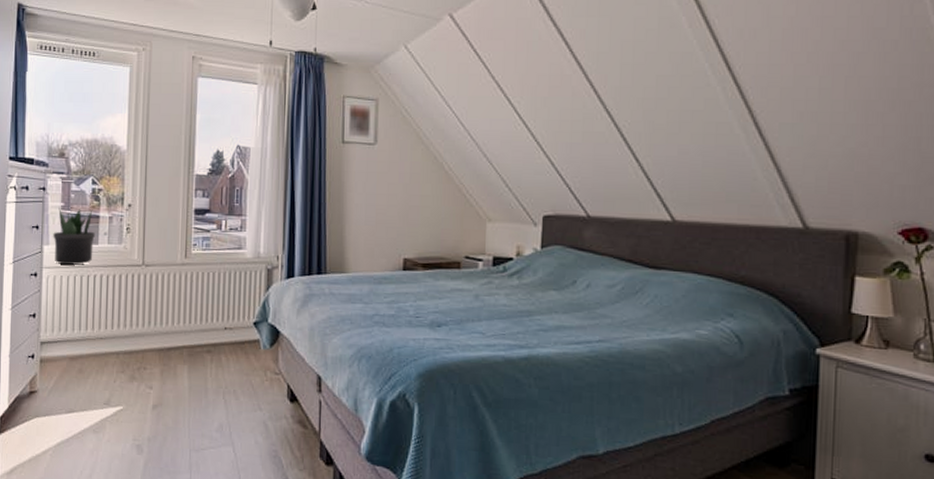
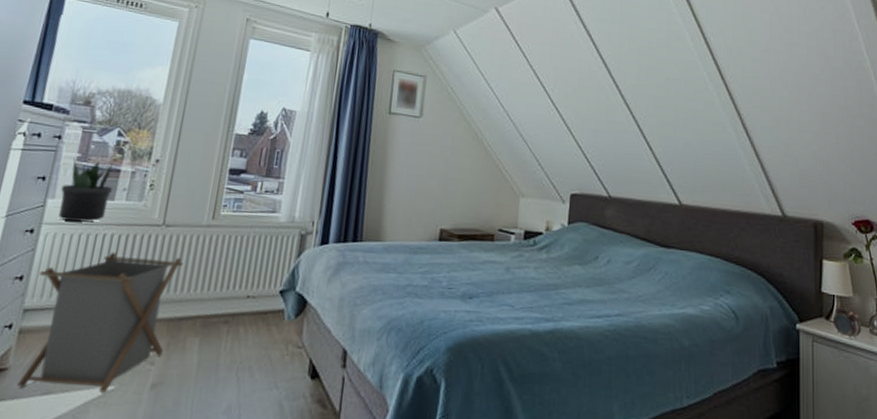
laundry basket: none [46,290,165,412] -> present [17,252,184,393]
alarm clock: none [864,326,903,366] -> present [832,305,862,340]

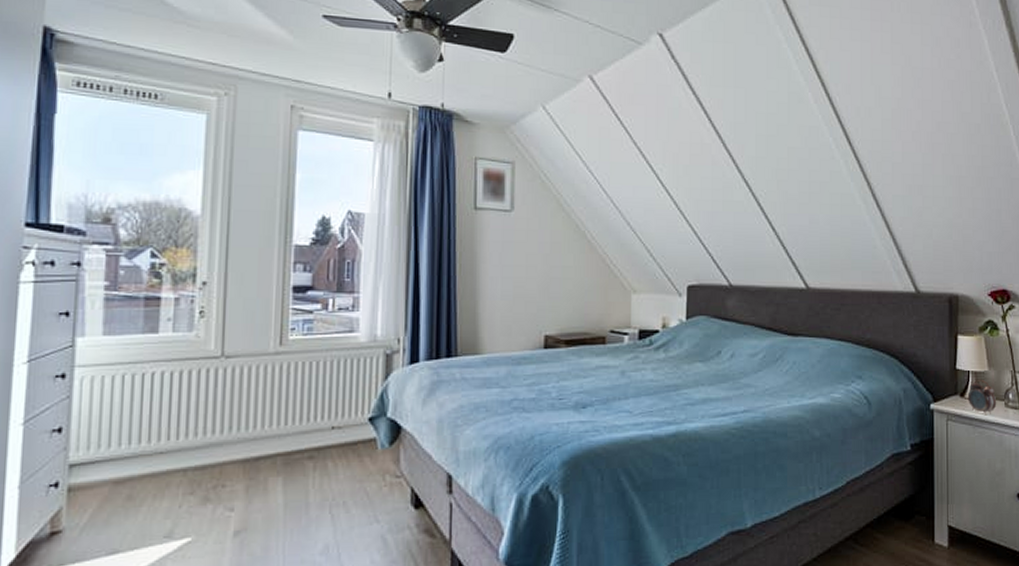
laundry basket: present [17,252,184,393] -> none [76,391,253,550]
planter: present [58,158,114,222] -> none [91,287,154,361]

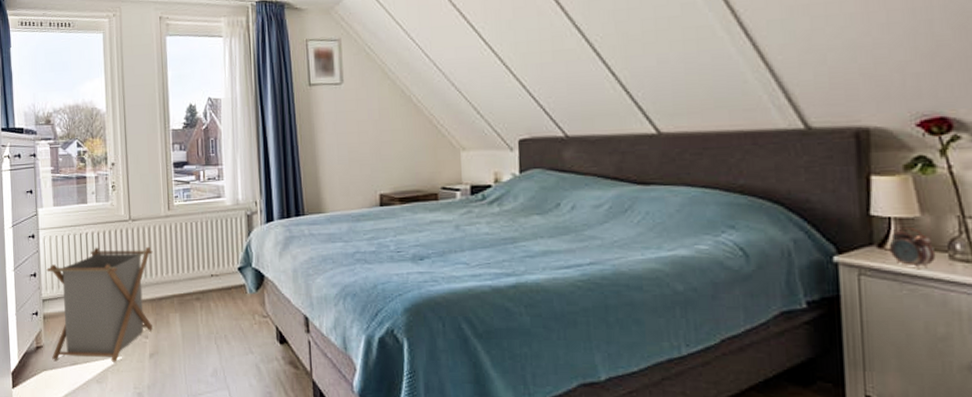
laundry basket: none [76,391,253,550] -> present [46,246,153,362]

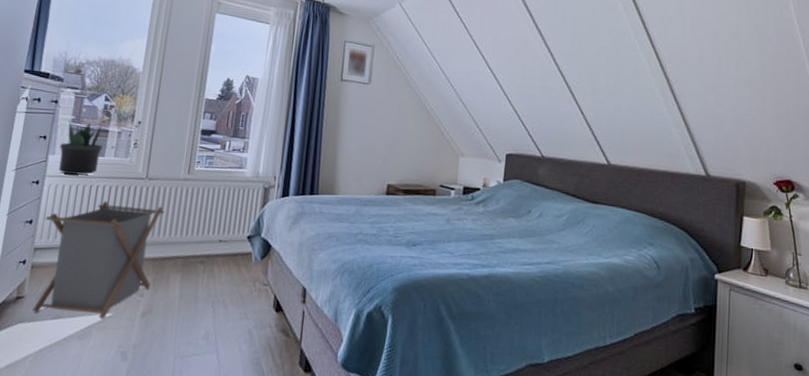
planter: none [46,170,84,225] -> present [58,119,103,175]
alarm clock: present [888,228,936,270] -> none [750,258,778,290]

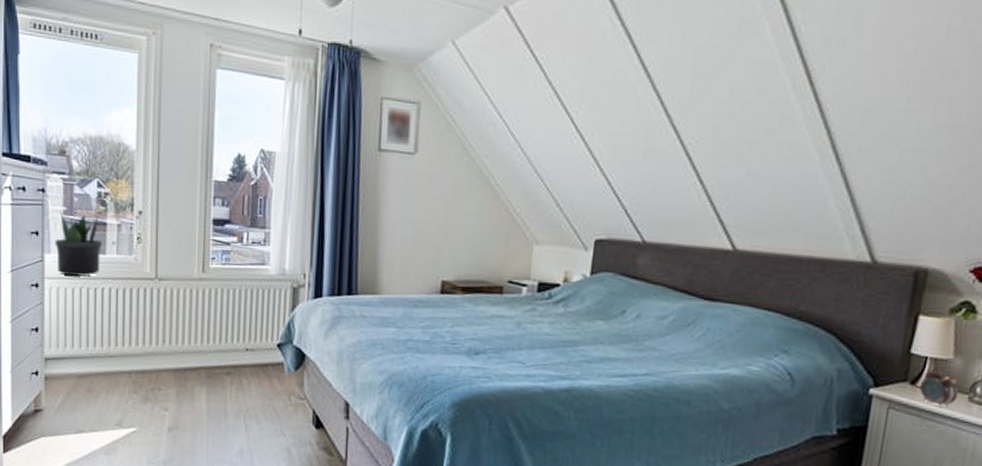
laundry basket: present [32,201,165,319] -> none [51,305,181,434]
alarm clock: none [750,258,778,290] -> present [919,368,959,408]

